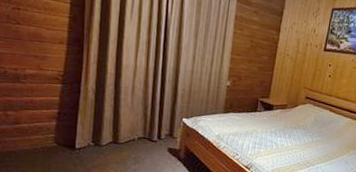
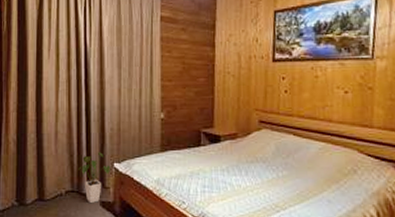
house plant: none [151,108,179,150] -> present [78,152,110,204]

